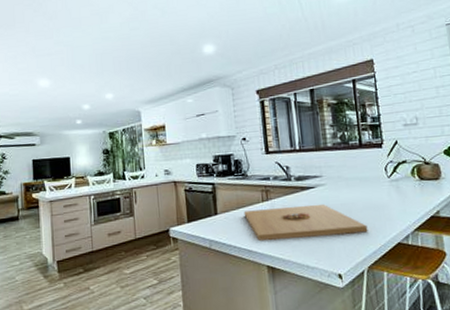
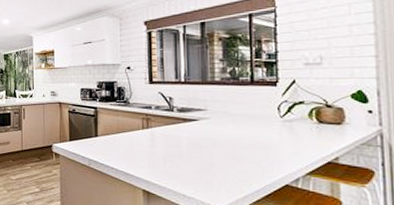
platter: present [243,203,368,241] -> none [123,136,253,170]

